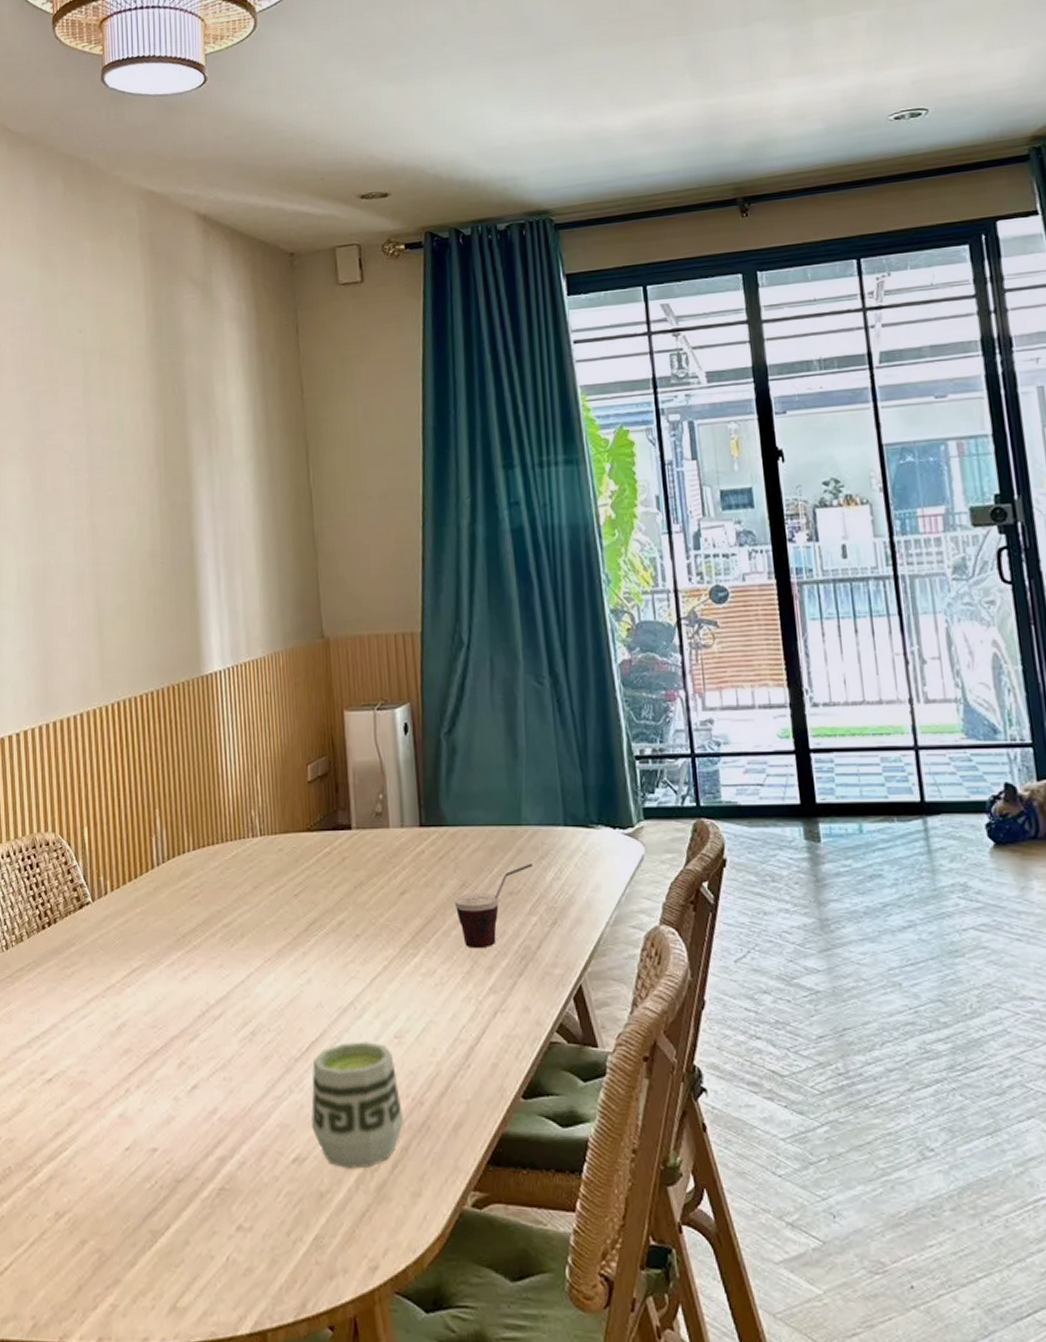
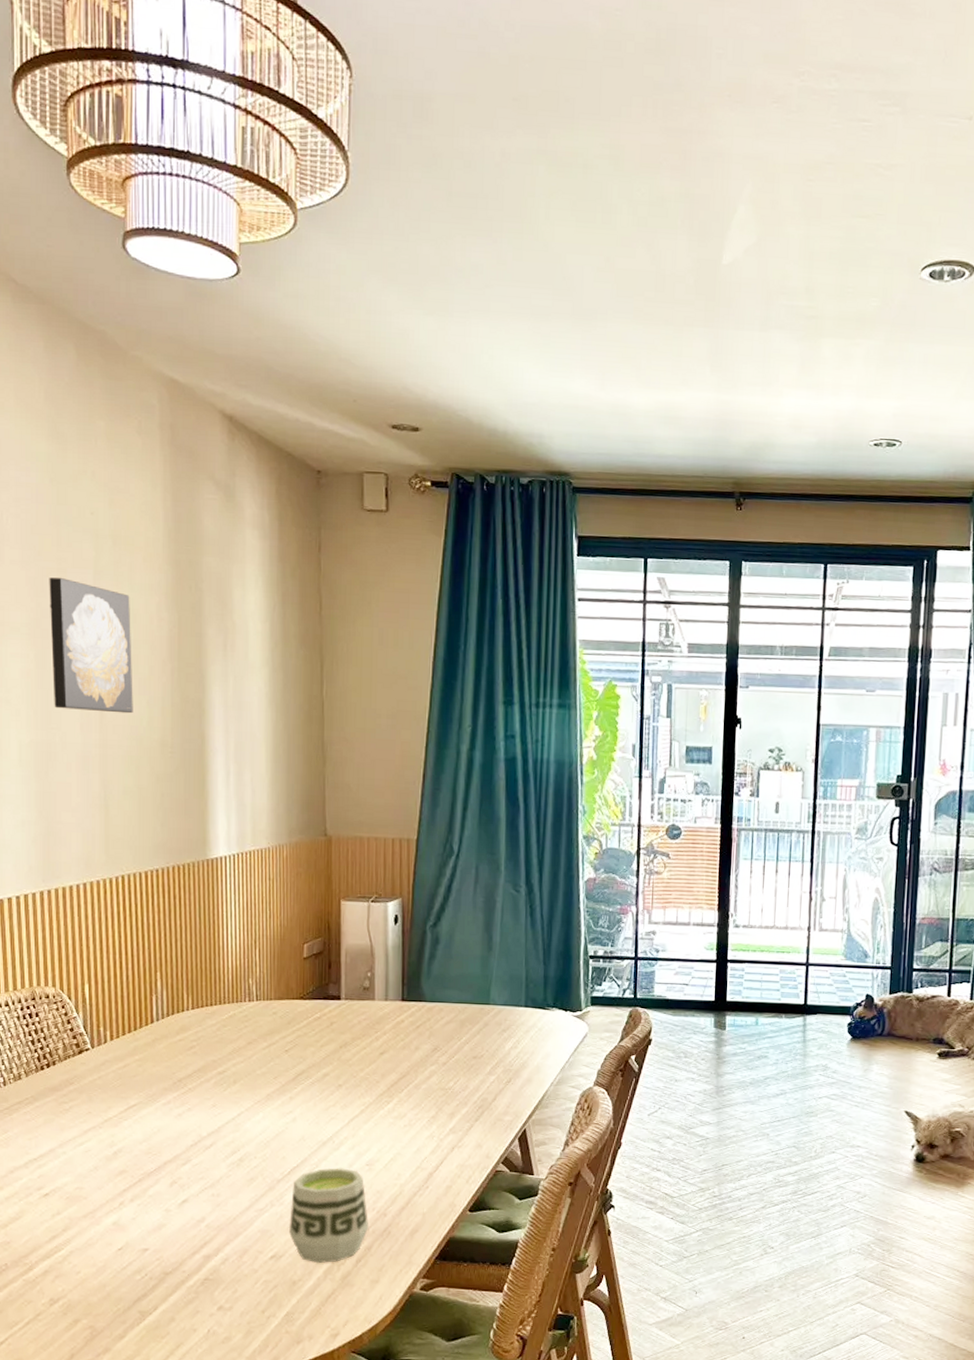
wall art: none [43,398,124,530] -> present [49,577,133,714]
cup: present [454,863,532,949] -> none [426,1035,495,1099]

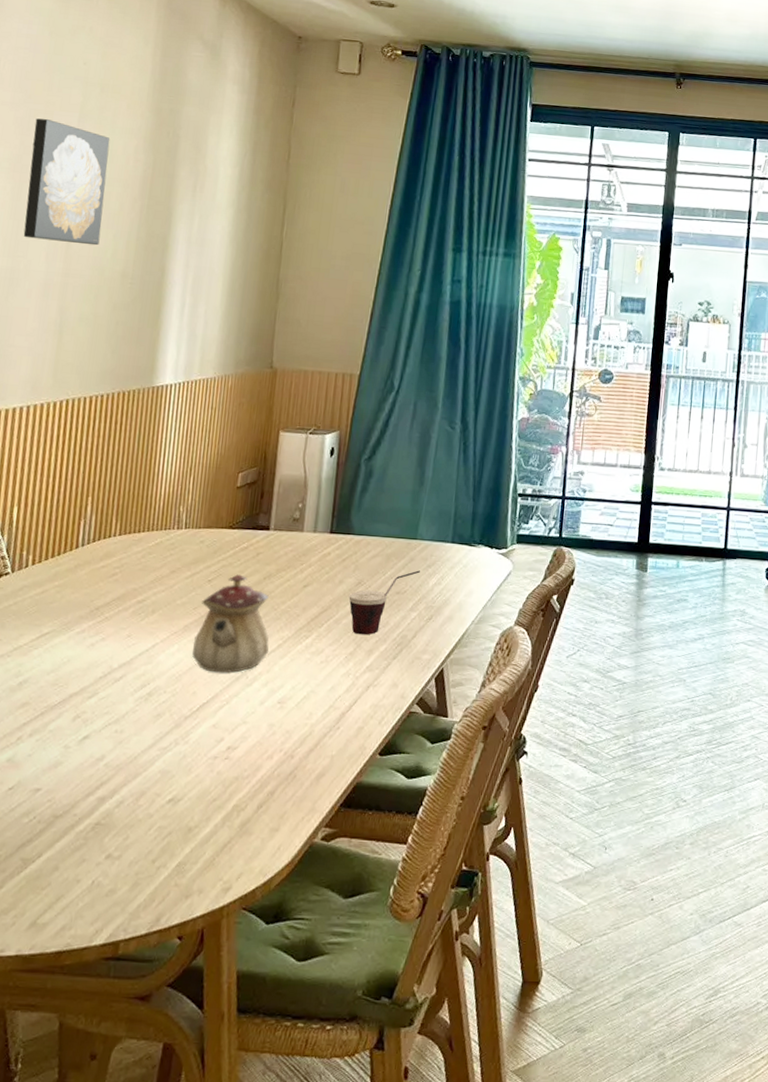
teapot: none [277,1044,353,1139] -> present [192,574,269,674]
cup: present [288,1167,369,1263] -> none [190,704,275,808]
cup: none [426,1035,495,1099] -> present [349,570,420,635]

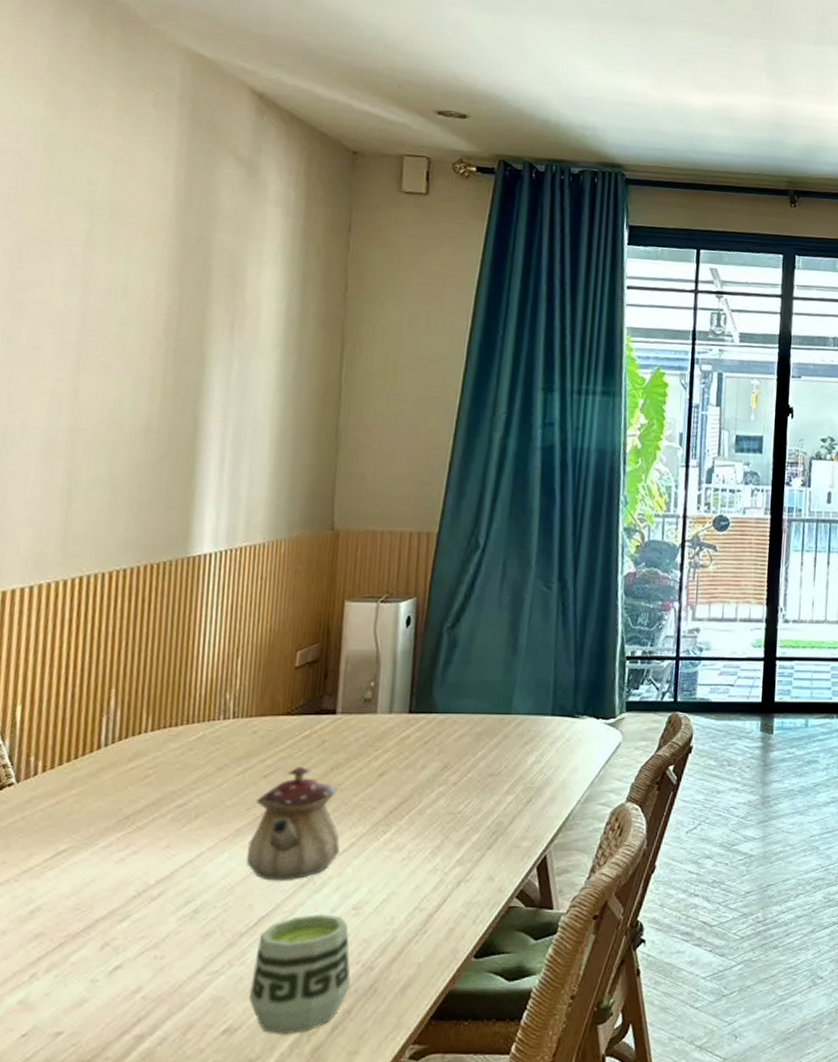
wall art: present [23,118,111,246] -> none [17,248,125,396]
cup: none [190,704,275,808] -> present [249,914,351,1034]
cup: present [349,570,420,635] -> none [433,748,516,825]

